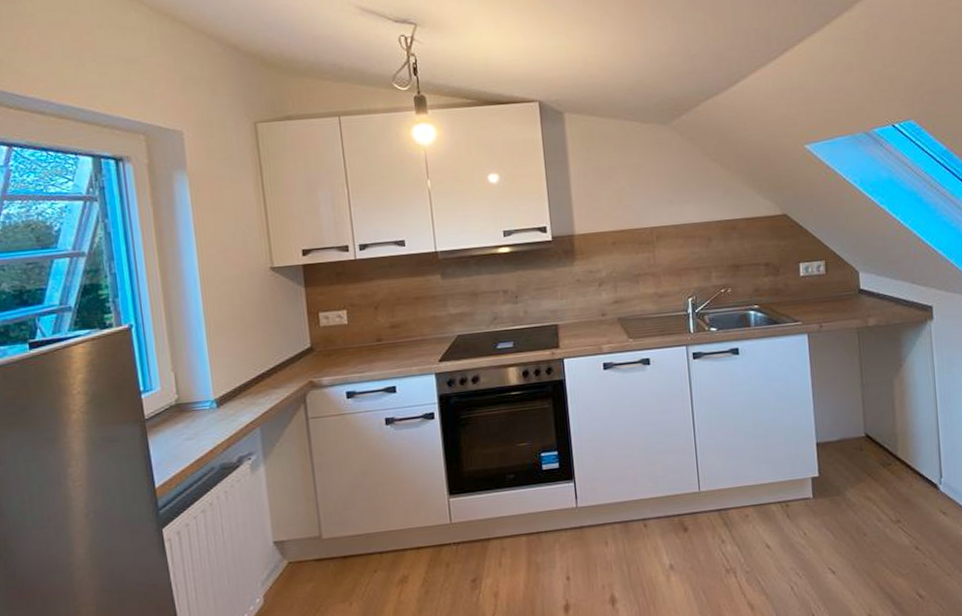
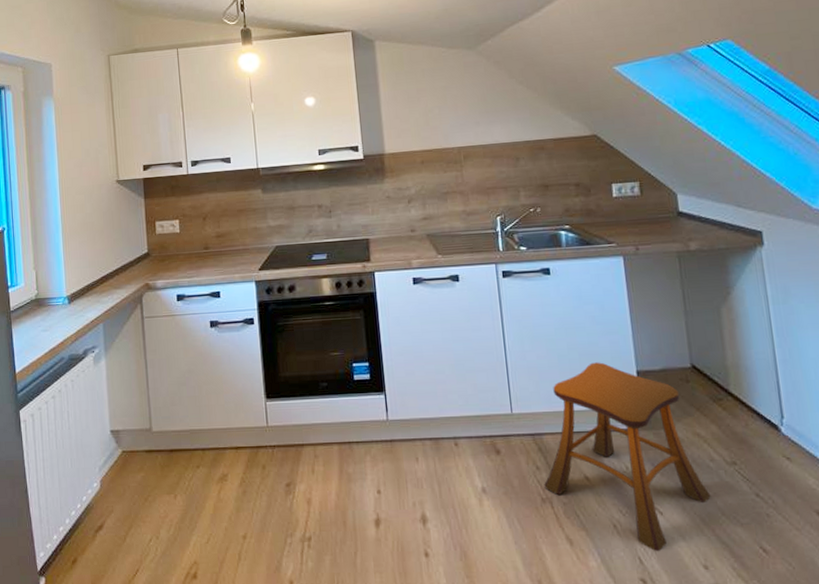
stool: none [728,437,877,608] -> present [544,362,711,552]

